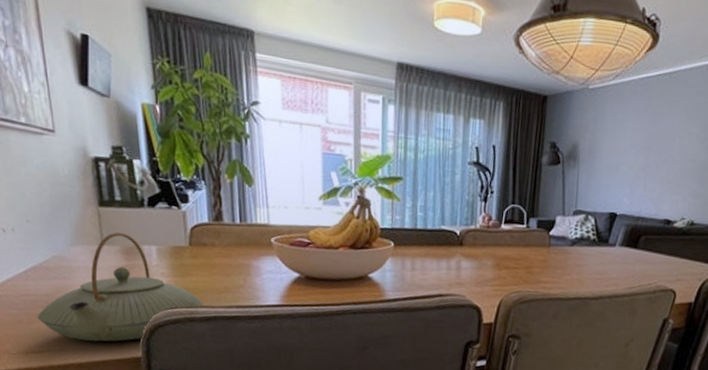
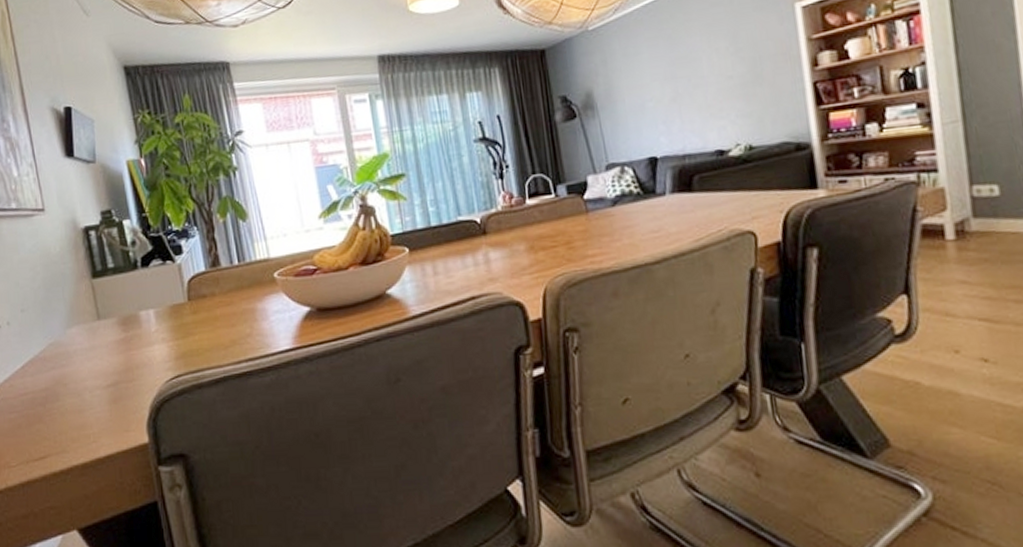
teapot: present [37,232,203,342] -> none [36,301,209,436]

